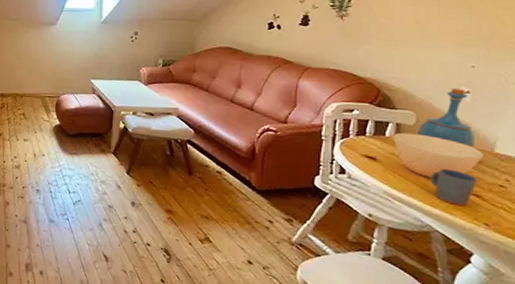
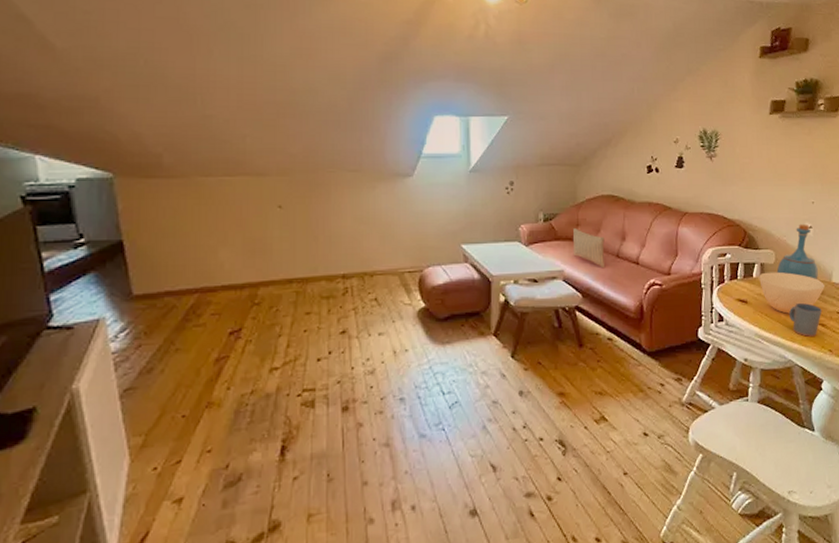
pillow: none [188,74,220,111] -> present [572,228,606,269]

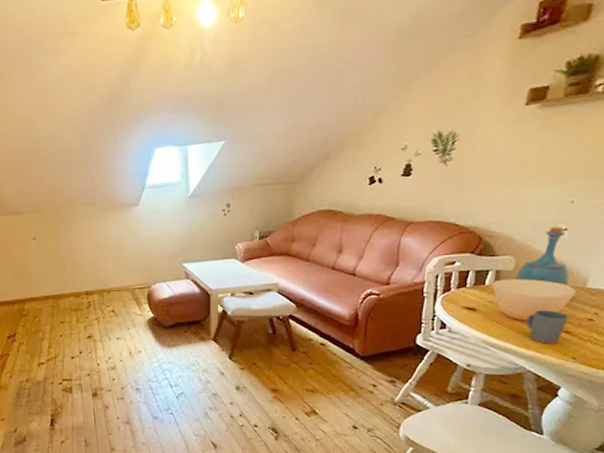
pillow: present [572,228,606,269] -> none [287,244,320,281]

